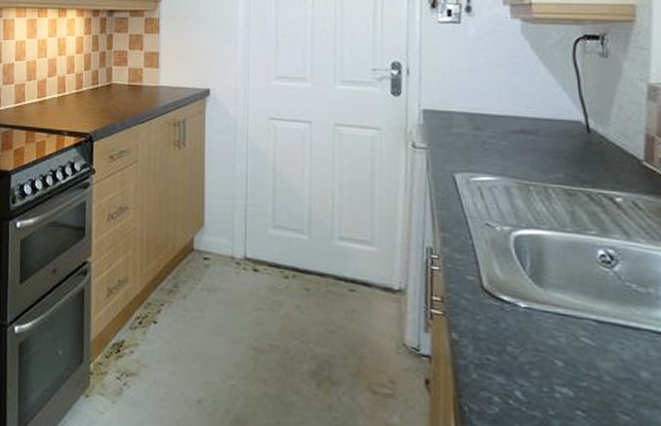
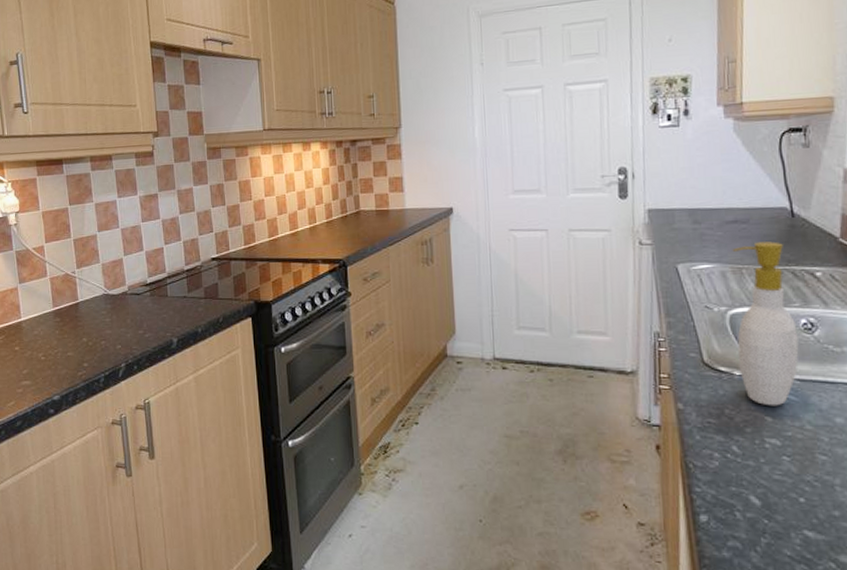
soap bottle: none [518,157,596,349] -> present [732,242,799,406]

